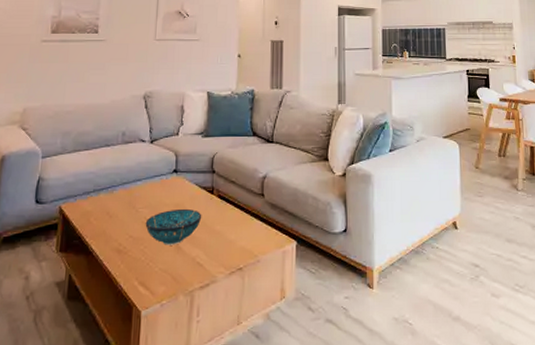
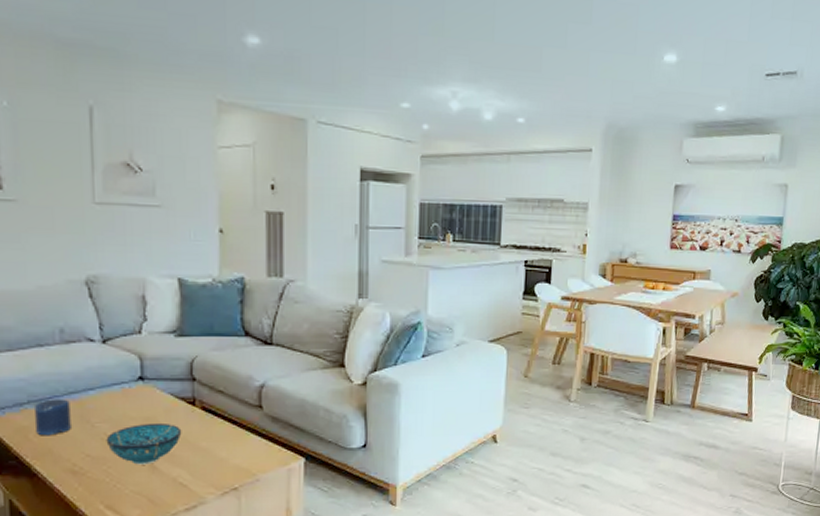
candle: none [96,188,123,219] -> present [35,399,71,436]

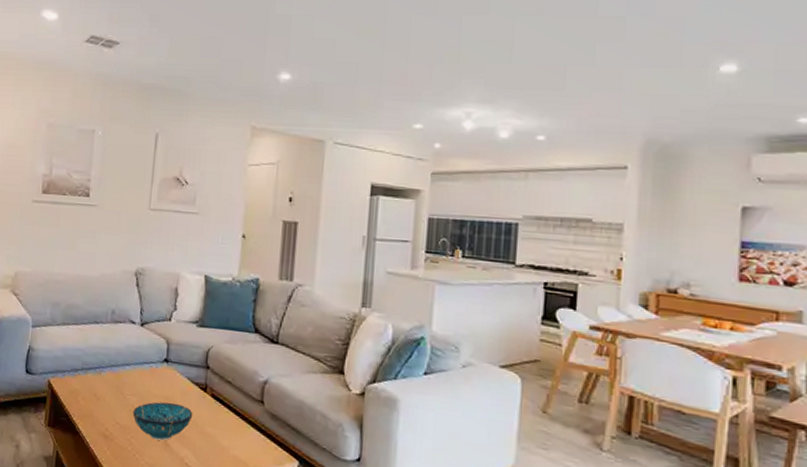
candle: present [35,399,71,436] -> none [84,368,111,401]

